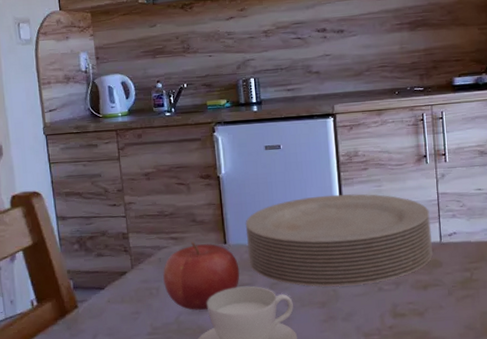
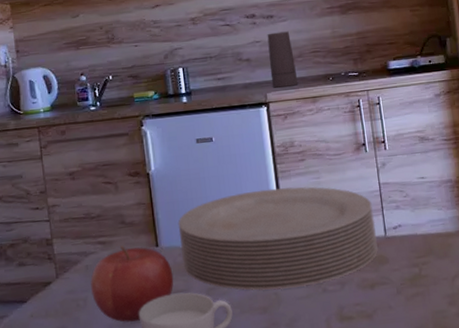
canister: none [337,46,364,101] -> present [267,31,298,89]

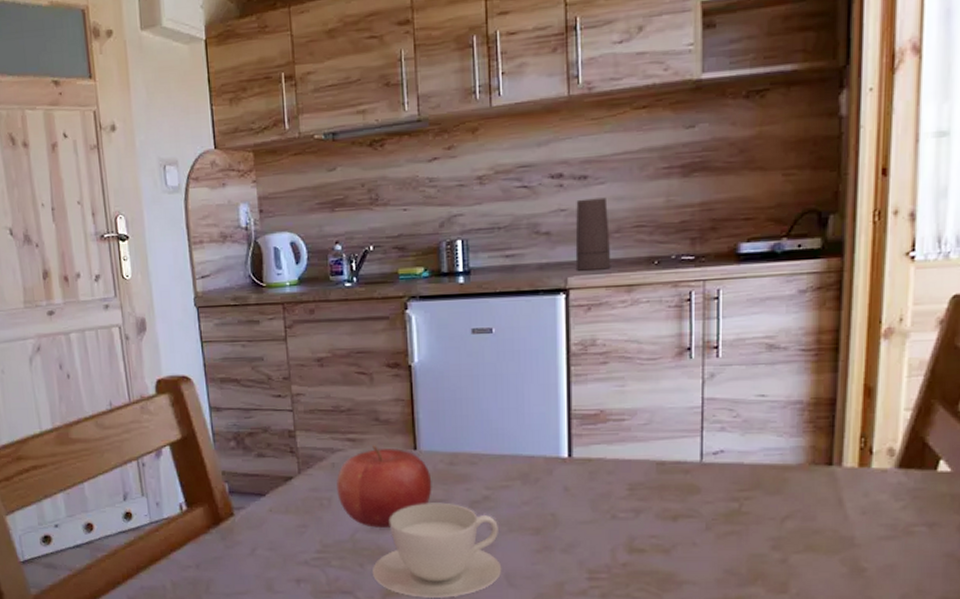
plate: present [178,186,378,291] -> none [441,394,690,512]

